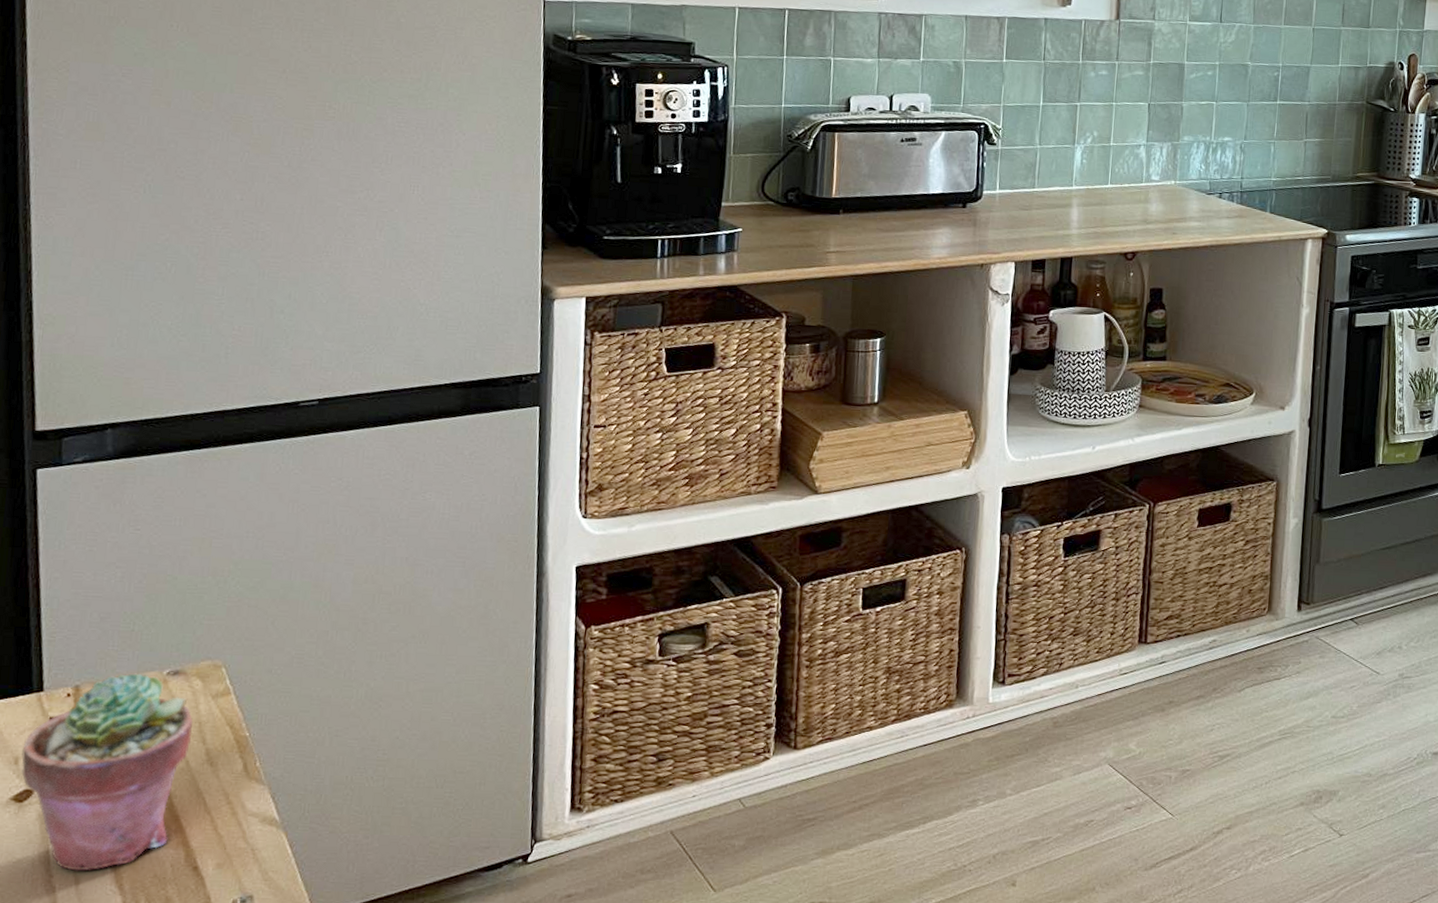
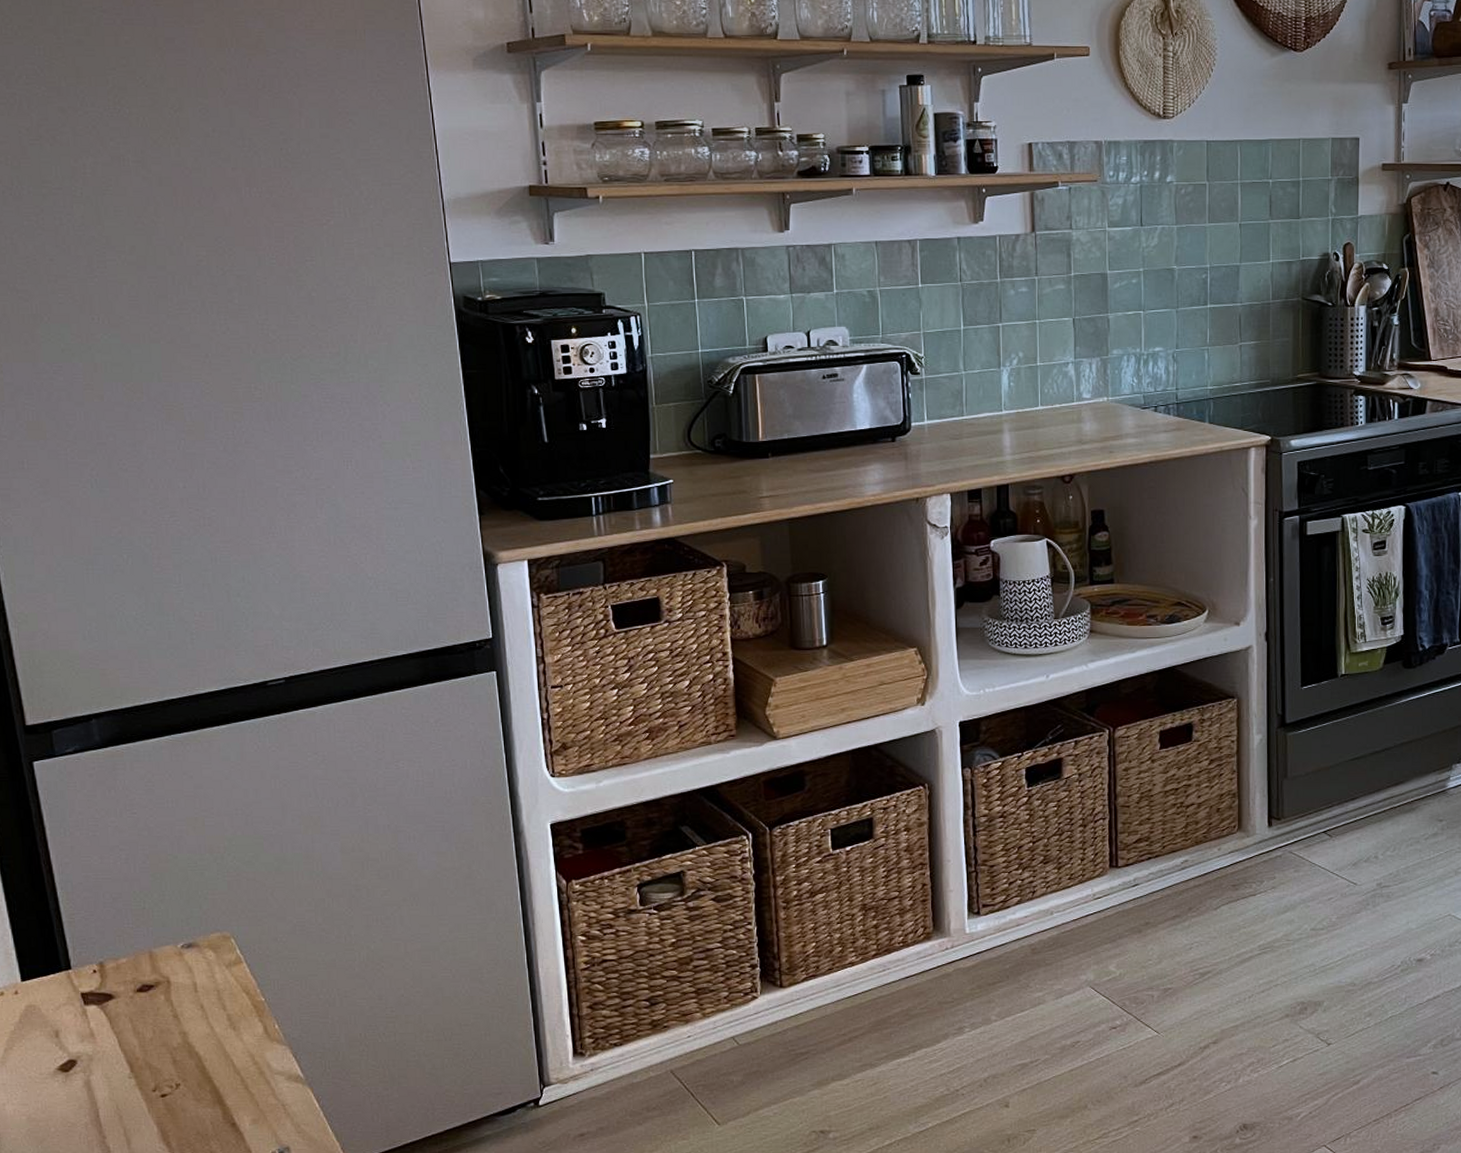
potted succulent: present [21,673,193,871] -> none [60,948,213,1132]

